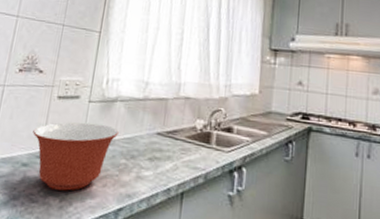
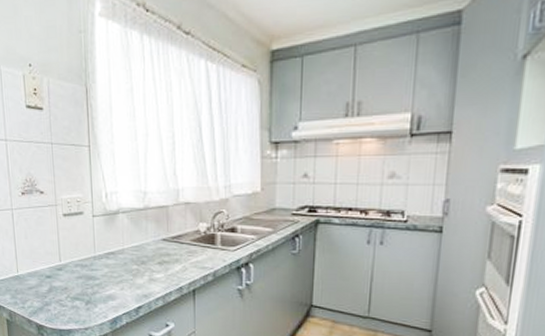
mixing bowl: present [33,122,119,191] -> none [48,235,126,296]

